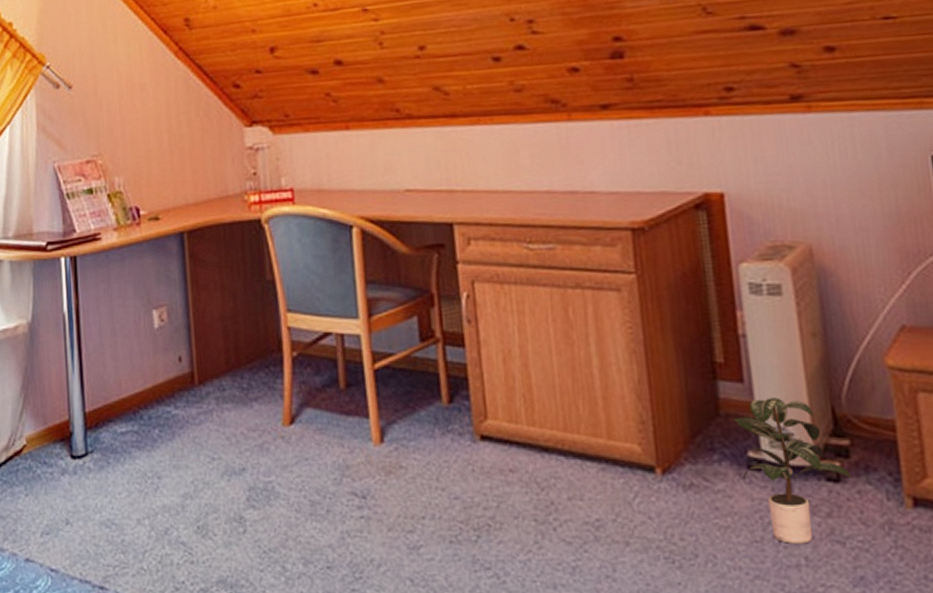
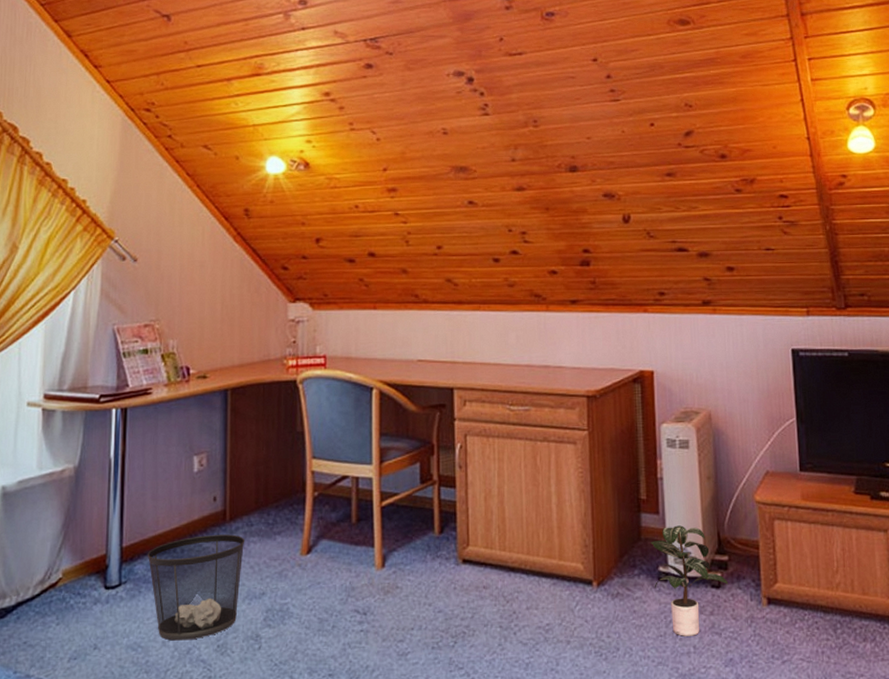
waste bin: none [112,400,218,519] -> present [147,534,245,641]

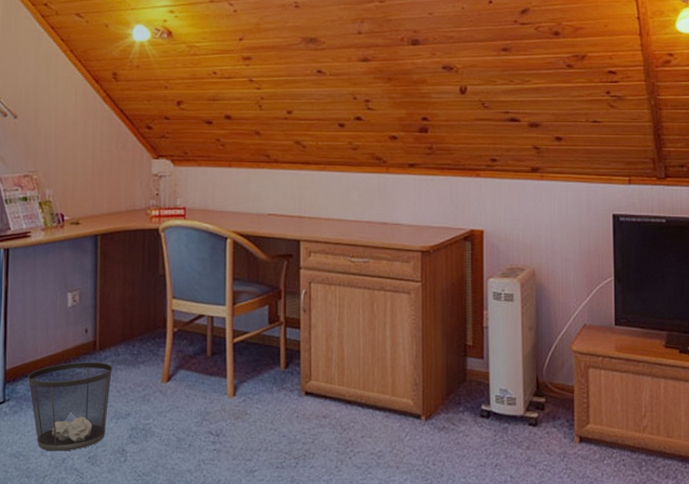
potted plant: present [650,525,729,636] -> none [474,369,545,467]

